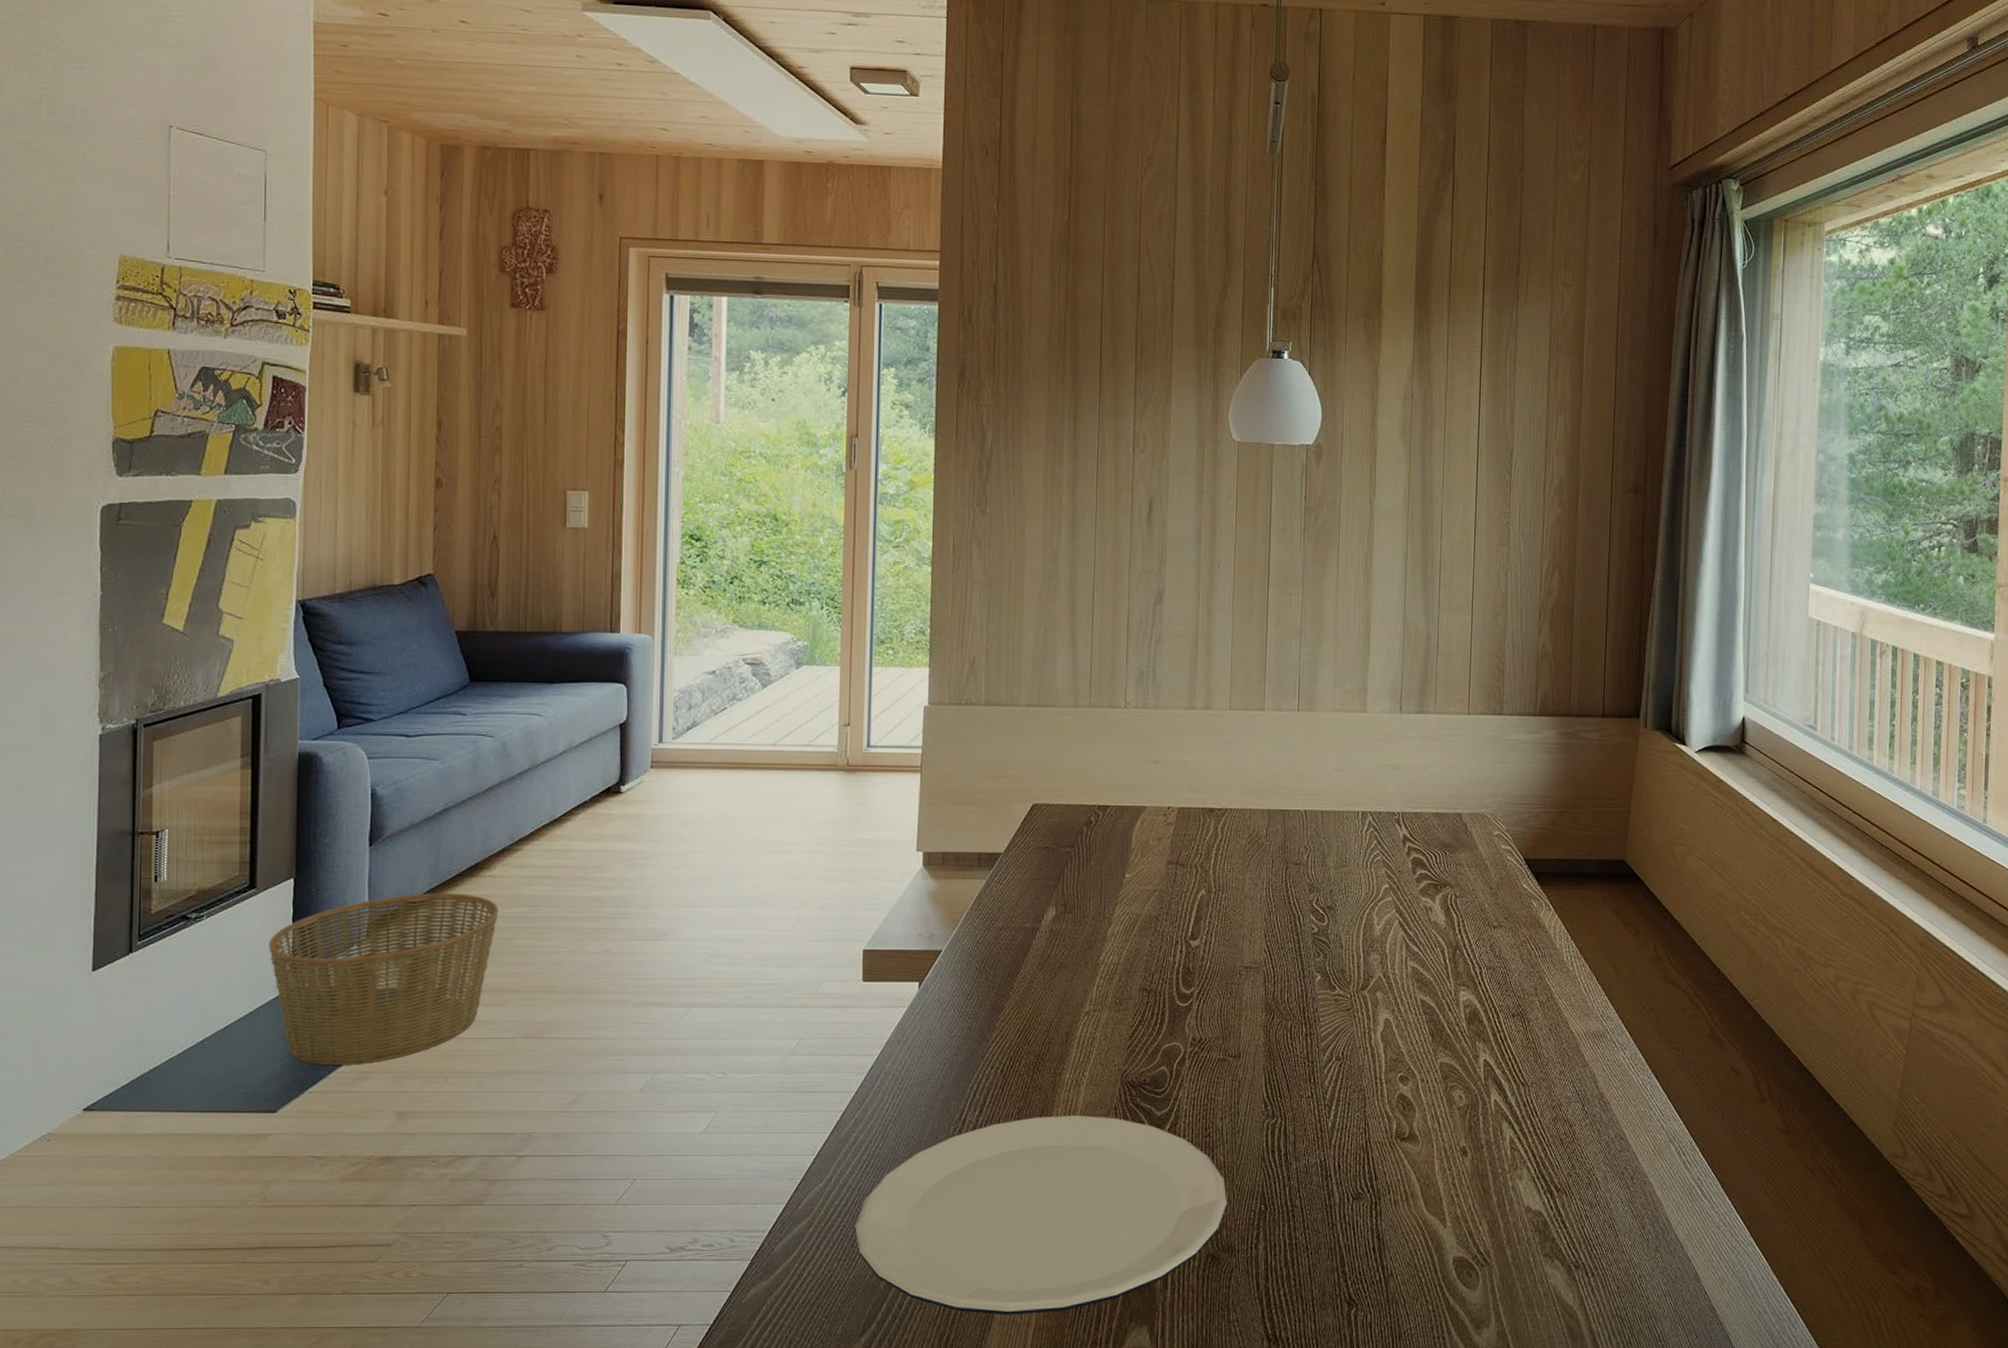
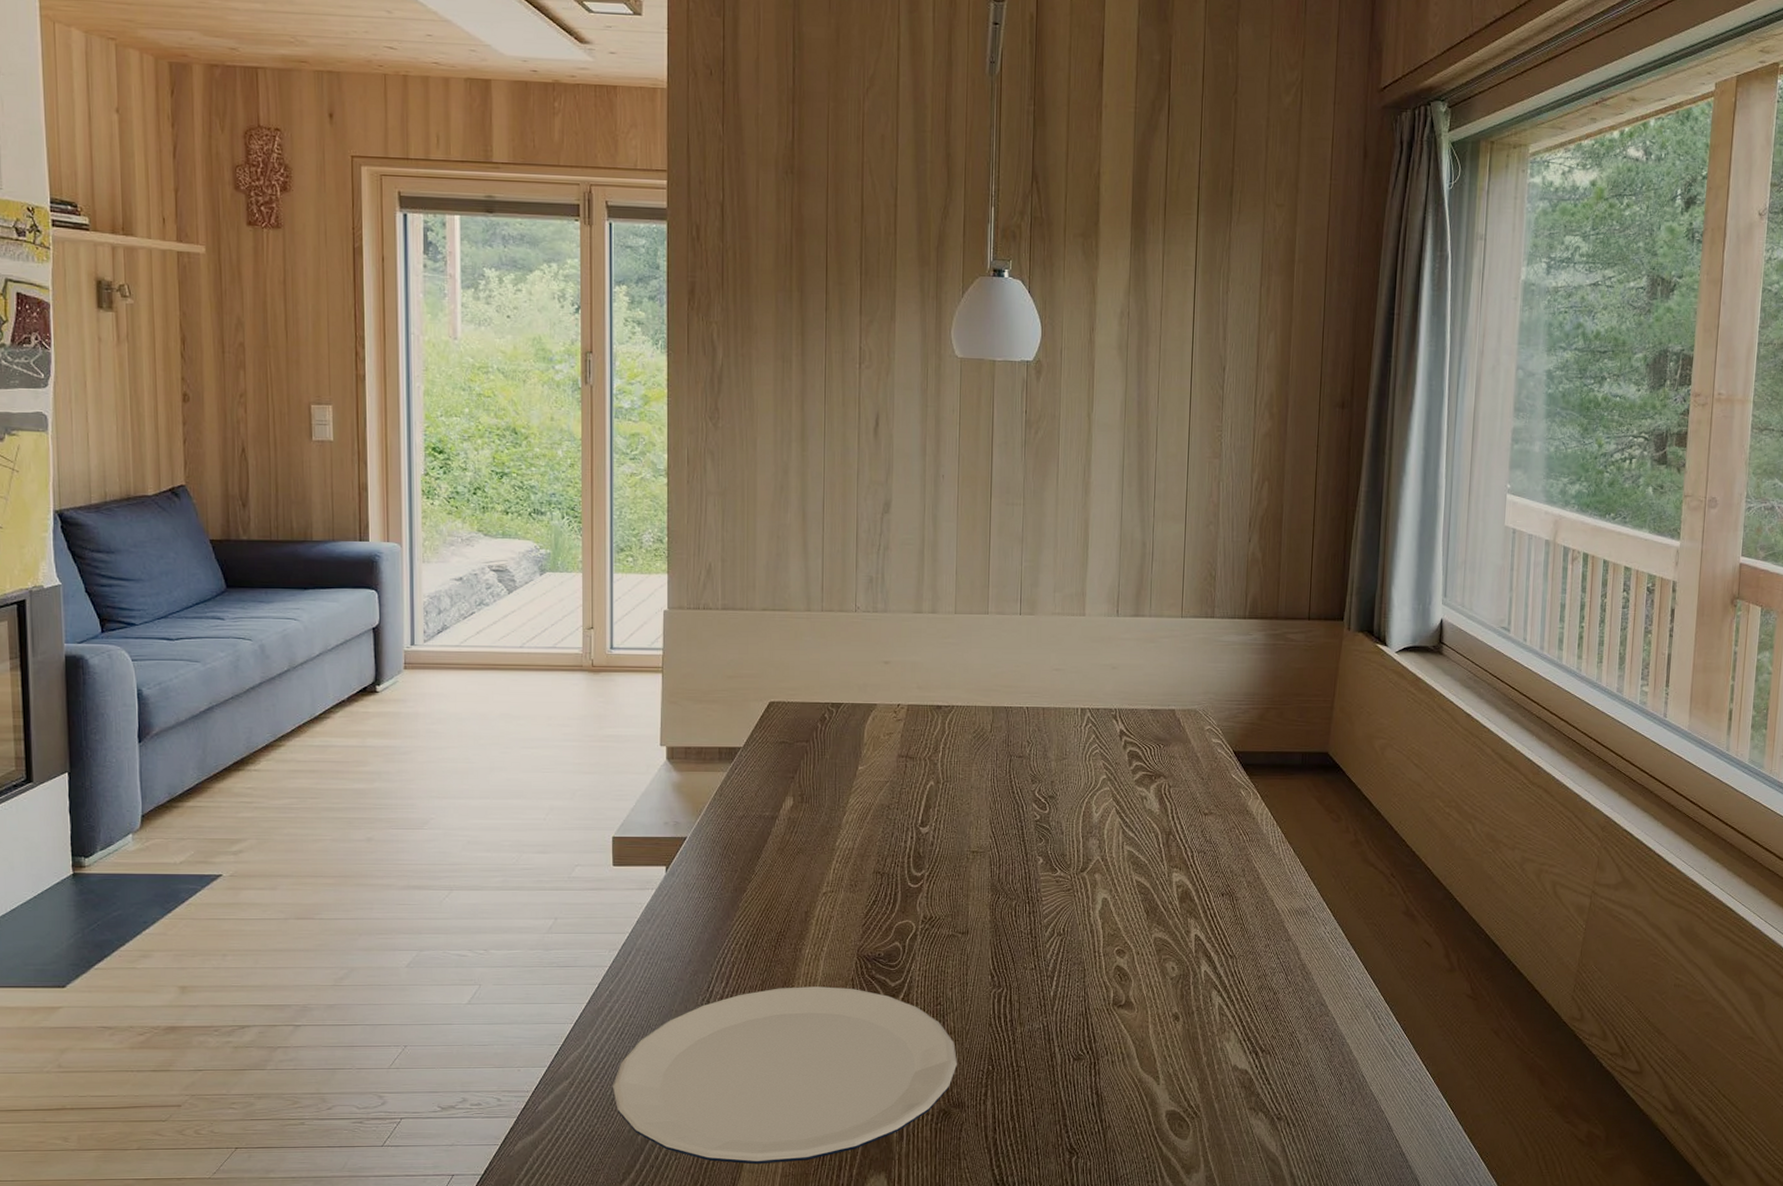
basket: present [269,893,499,1066] -> none [48,786,266,945]

